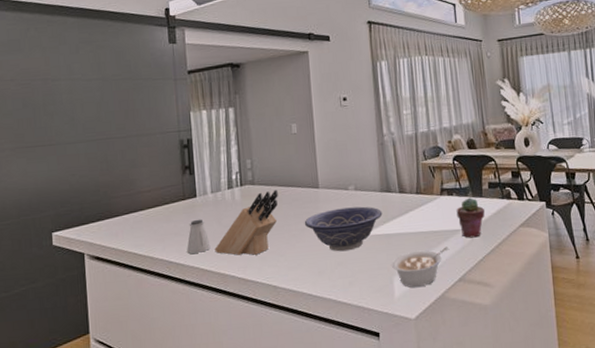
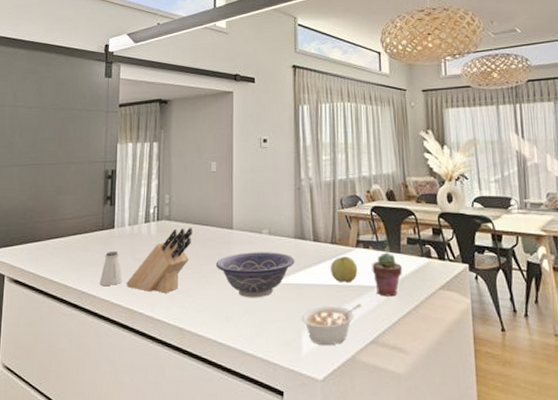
apple: none [417,204,443,229] -> present [331,257,358,283]

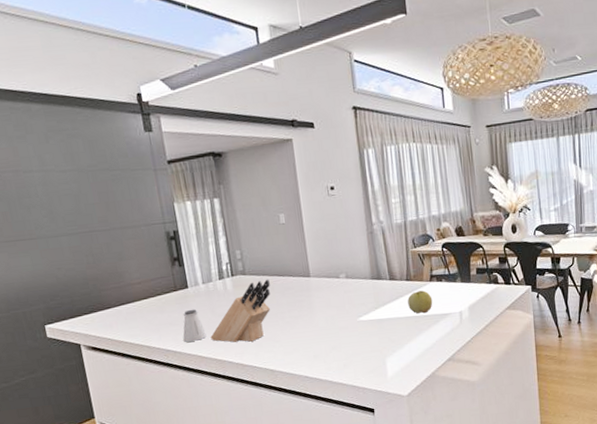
decorative bowl: present [215,252,295,298] -> none [297,293,374,337]
legume: present [301,304,362,346] -> none [384,329,438,368]
potted succulent: present [372,252,402,297] -> none [445,283,473,321]

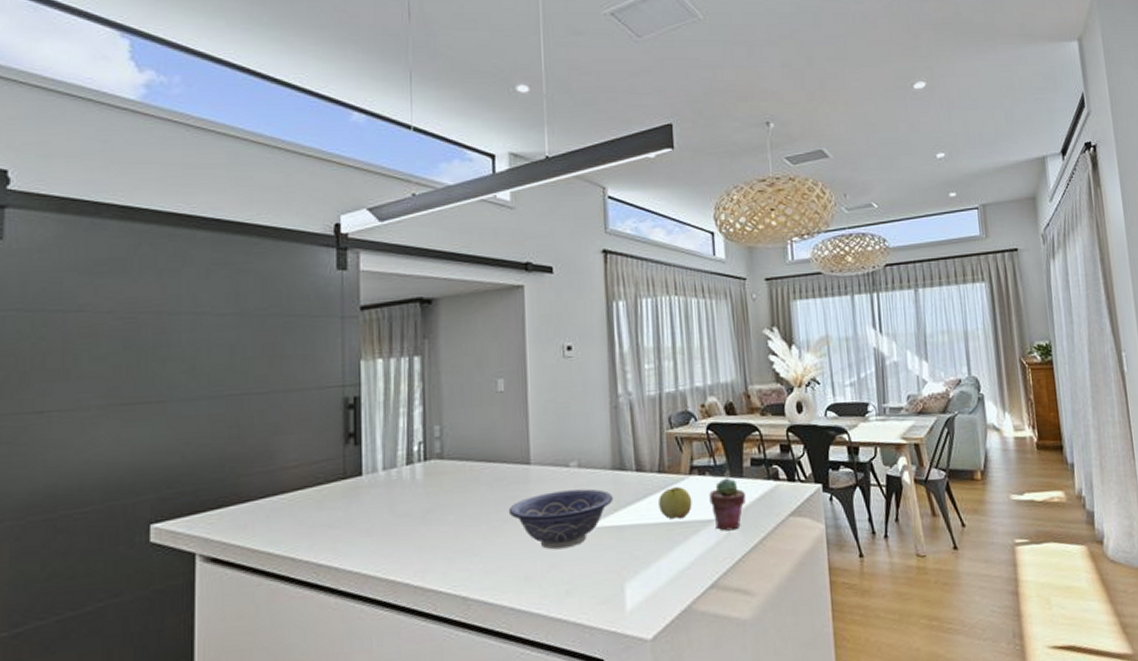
saltshaker: present [182,309,207,342] -> none [344,505,378,553]
knife block: present [210,279,271,343] -> none [383,465,475,555]
decorative bowl: none [297,293,374,337] -> present [508,488,614,550]
potted succulent: none [445,283,473,321] -> present [709,478,745,531]

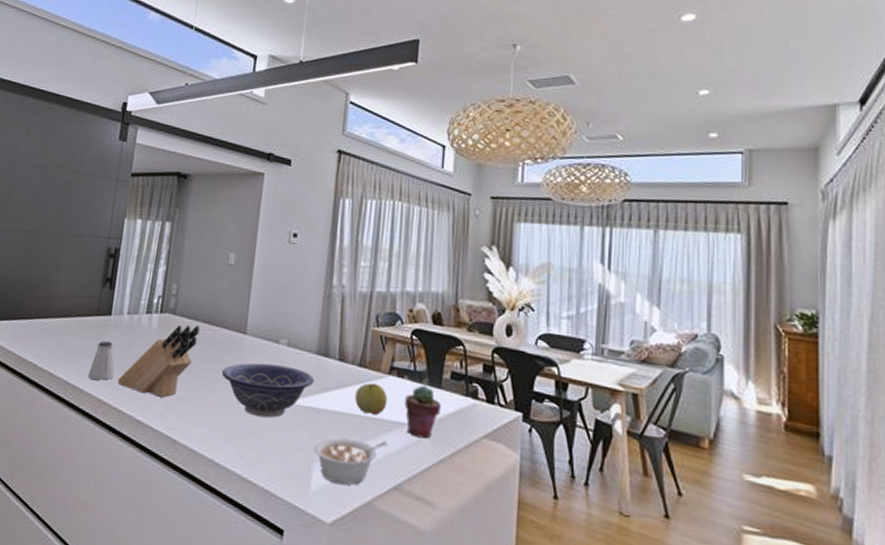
saltshaker: none [344,505,378,553] -> present [88,340,115,381]
knife block: none [383,465,475,555] -> present [117,324,200,398]
legume: none [623,542,698,598] -> present [314,437,387,485]

